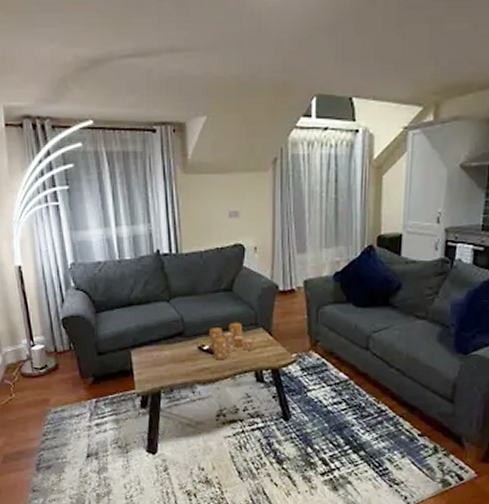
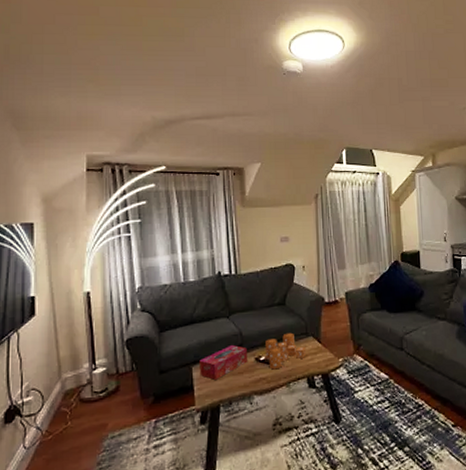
tissue box: none [138,330,191,366] -> present [199,344,248,380]

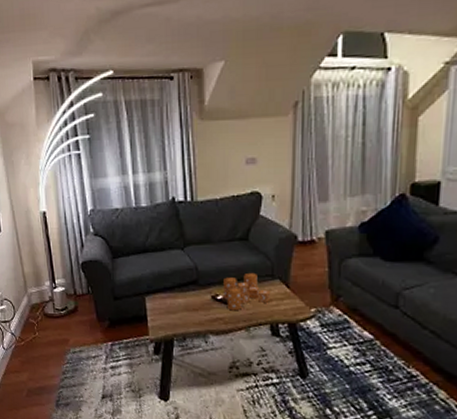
tissue box: present [199,344,248,380] -> none [153,278,204,313]

